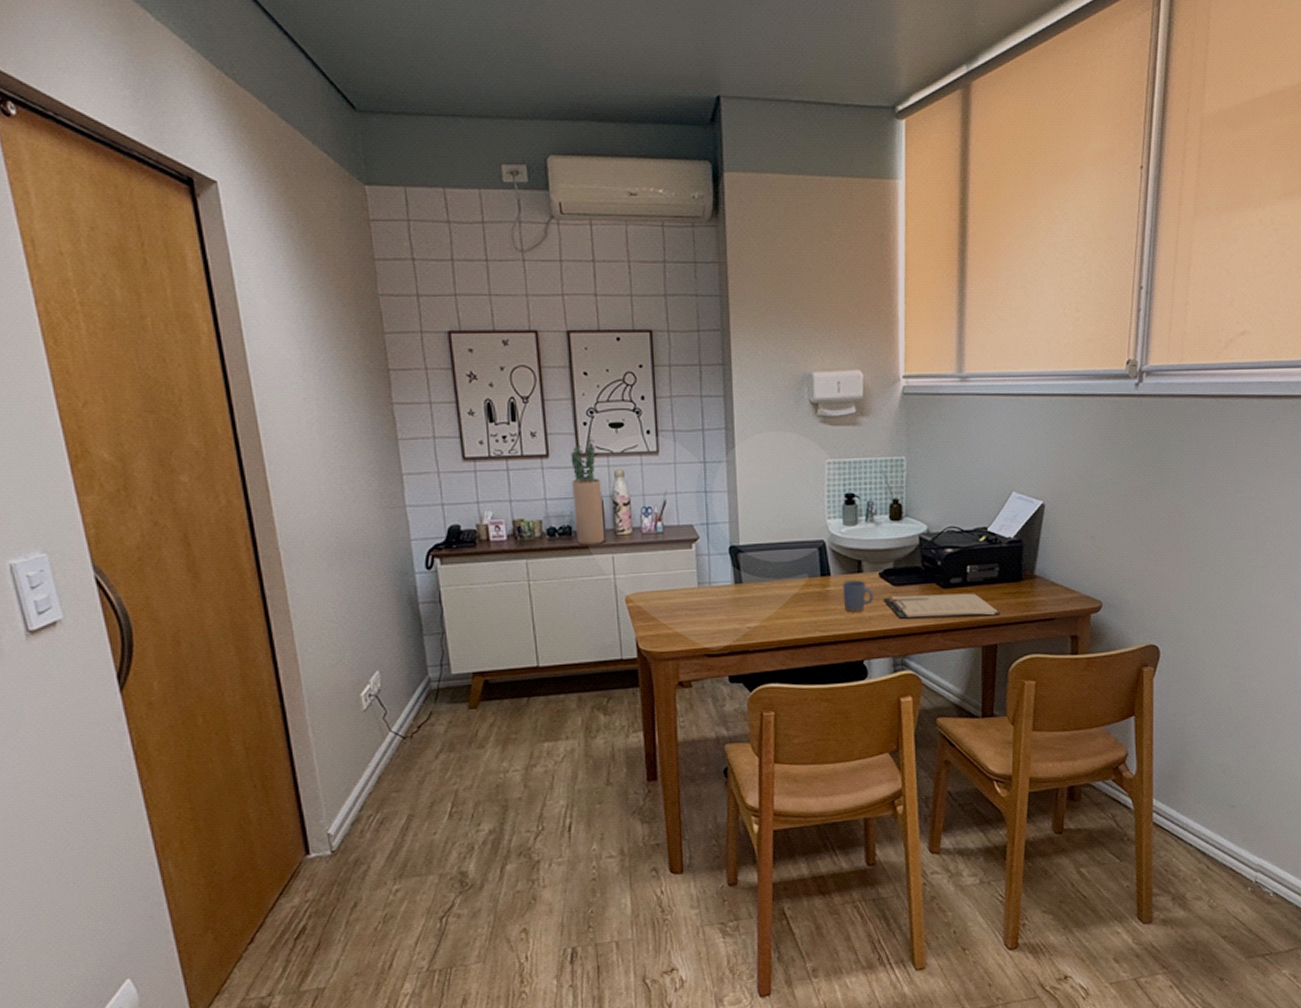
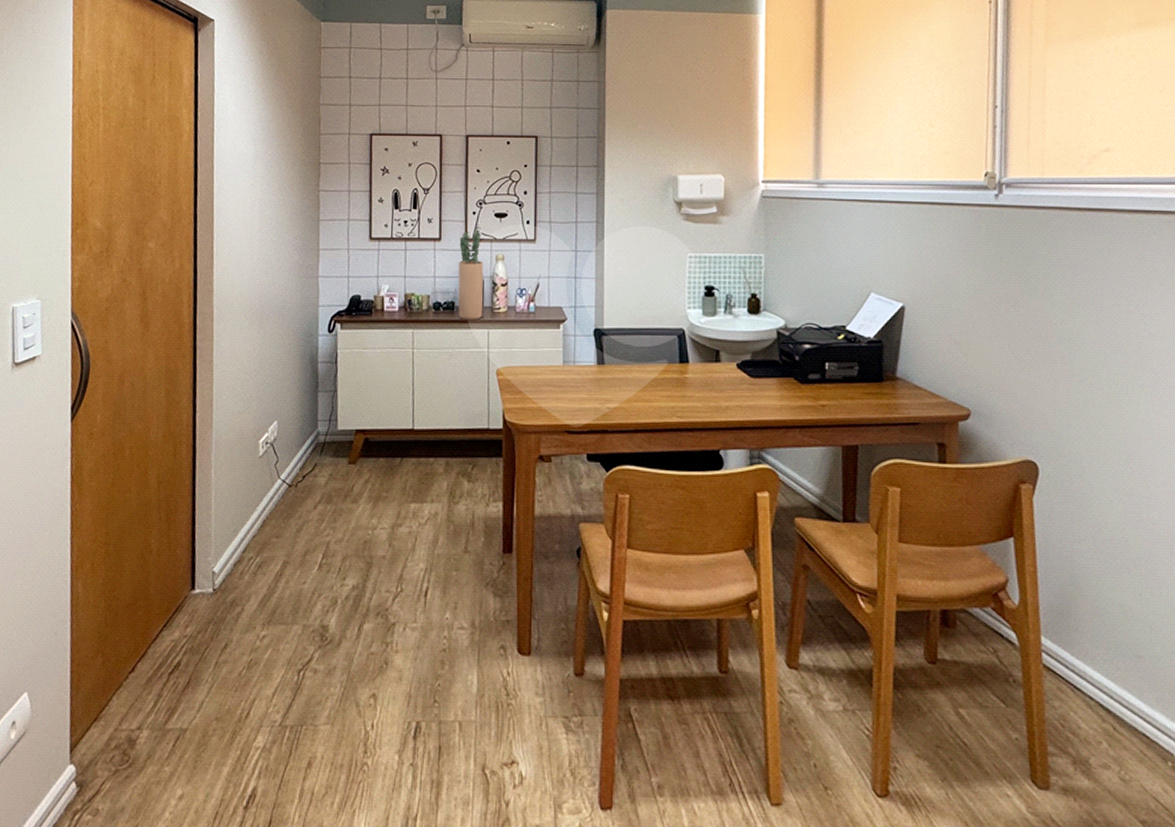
mug: present [842,580,874,612] -> none [700,369,731,400]
clipboard: present [884,593,1001,619] -> none [741,388,861,415]

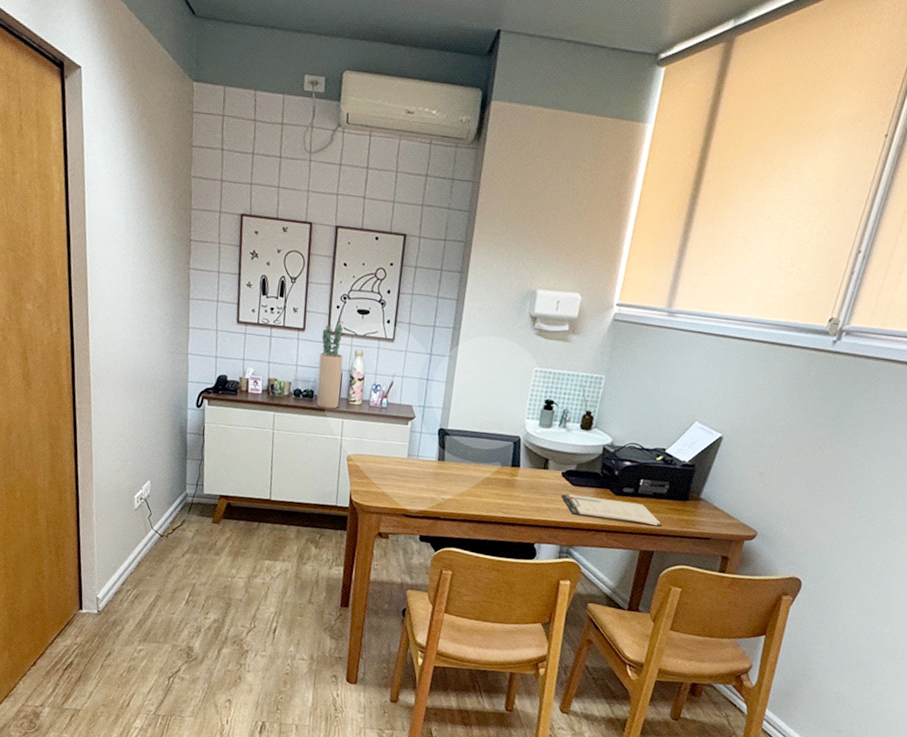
clipboard: none [741,388,861,415] -> present [561,494,663,527]

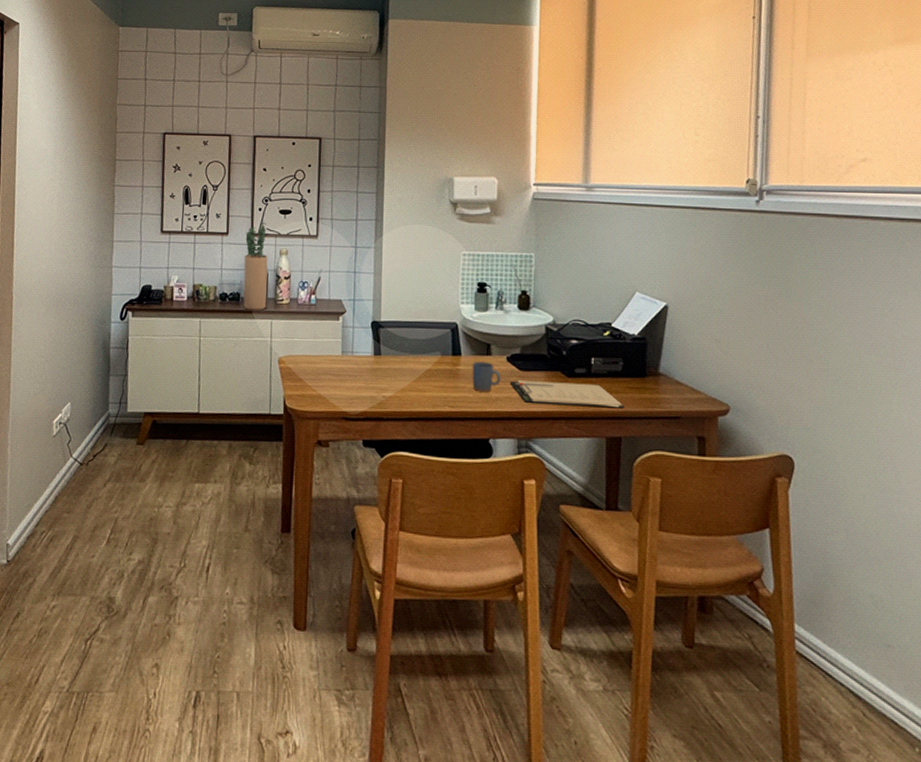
mug: none [526,474,554,502] -> present [472,361,501,391]

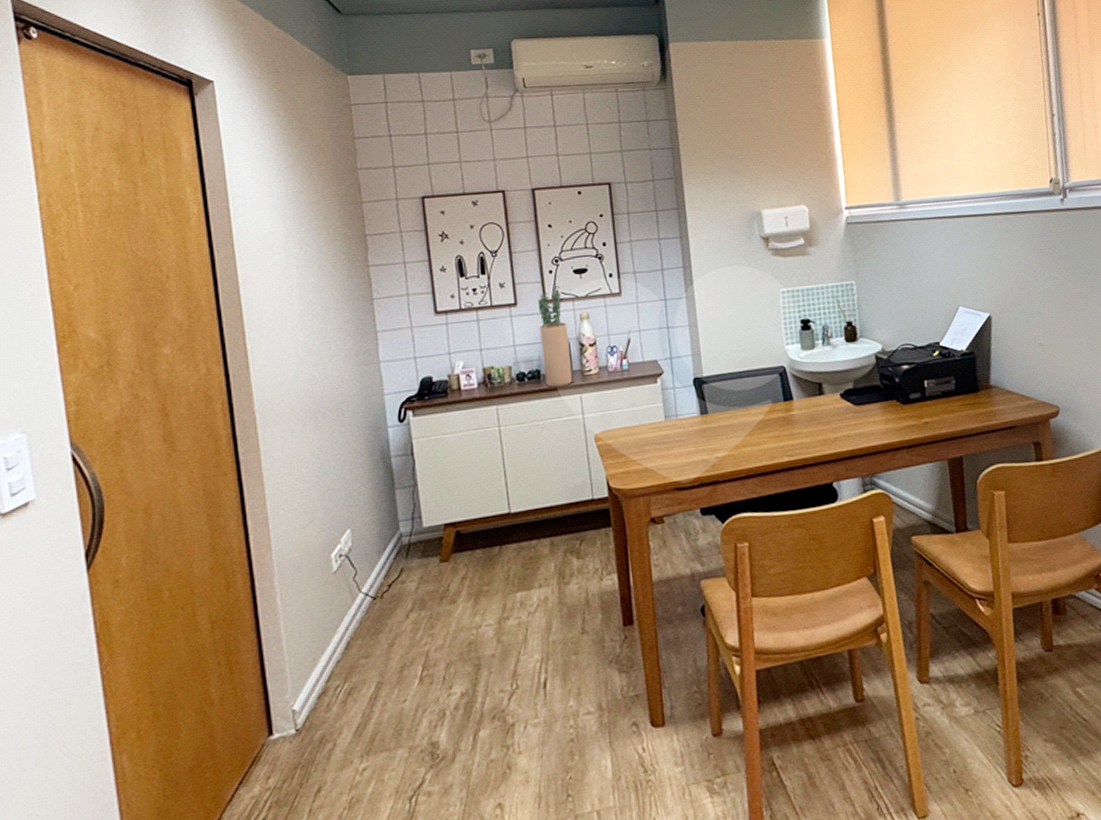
mug: present [472,361,501,391] -> none [805,402,838,434]
clipboard: present [510,380,625,409] -> none [847,407,962,438]

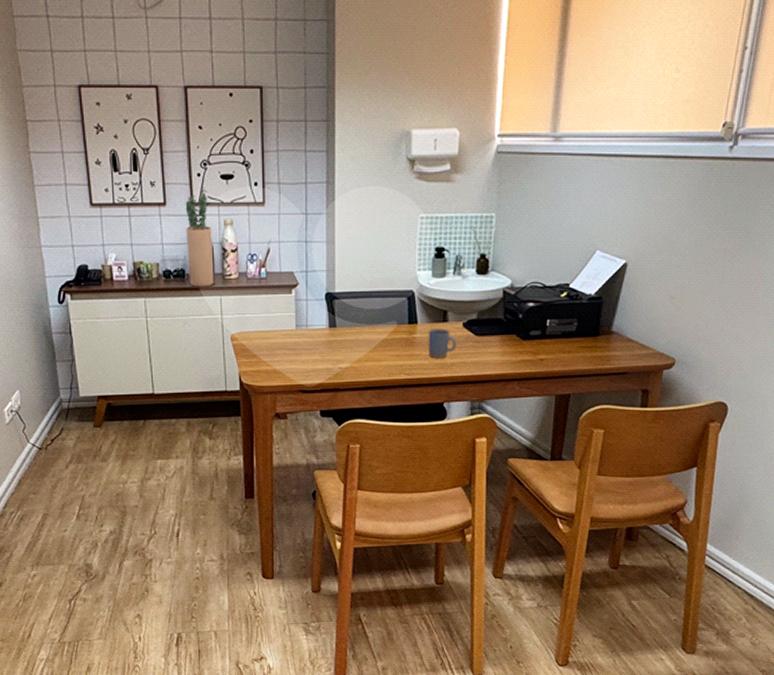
mug: none [805,402,838,434] -> present [428,328,457,358]

